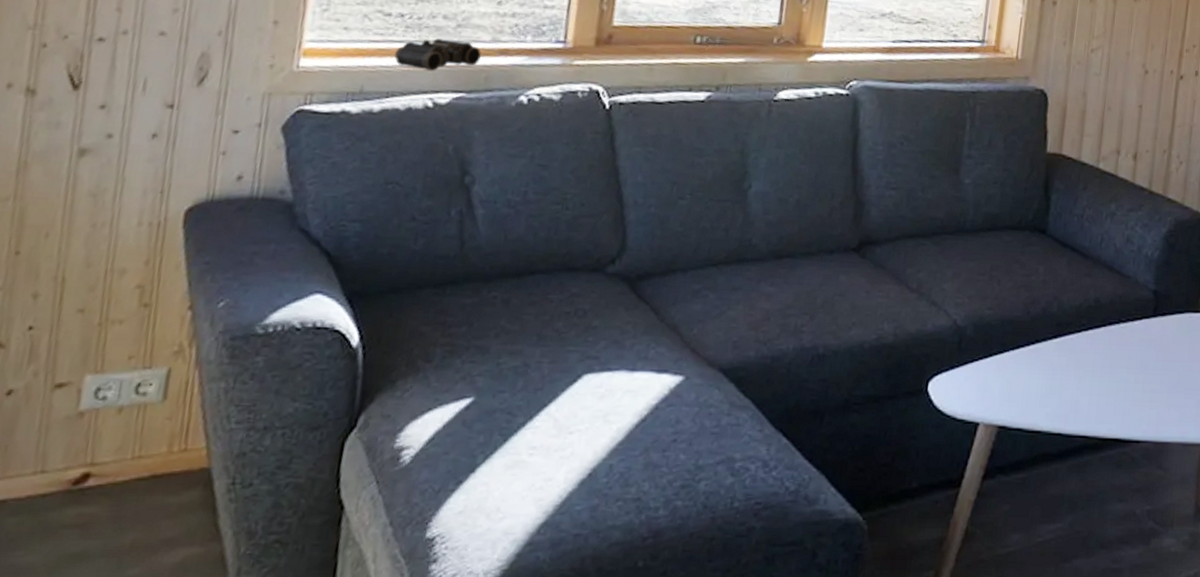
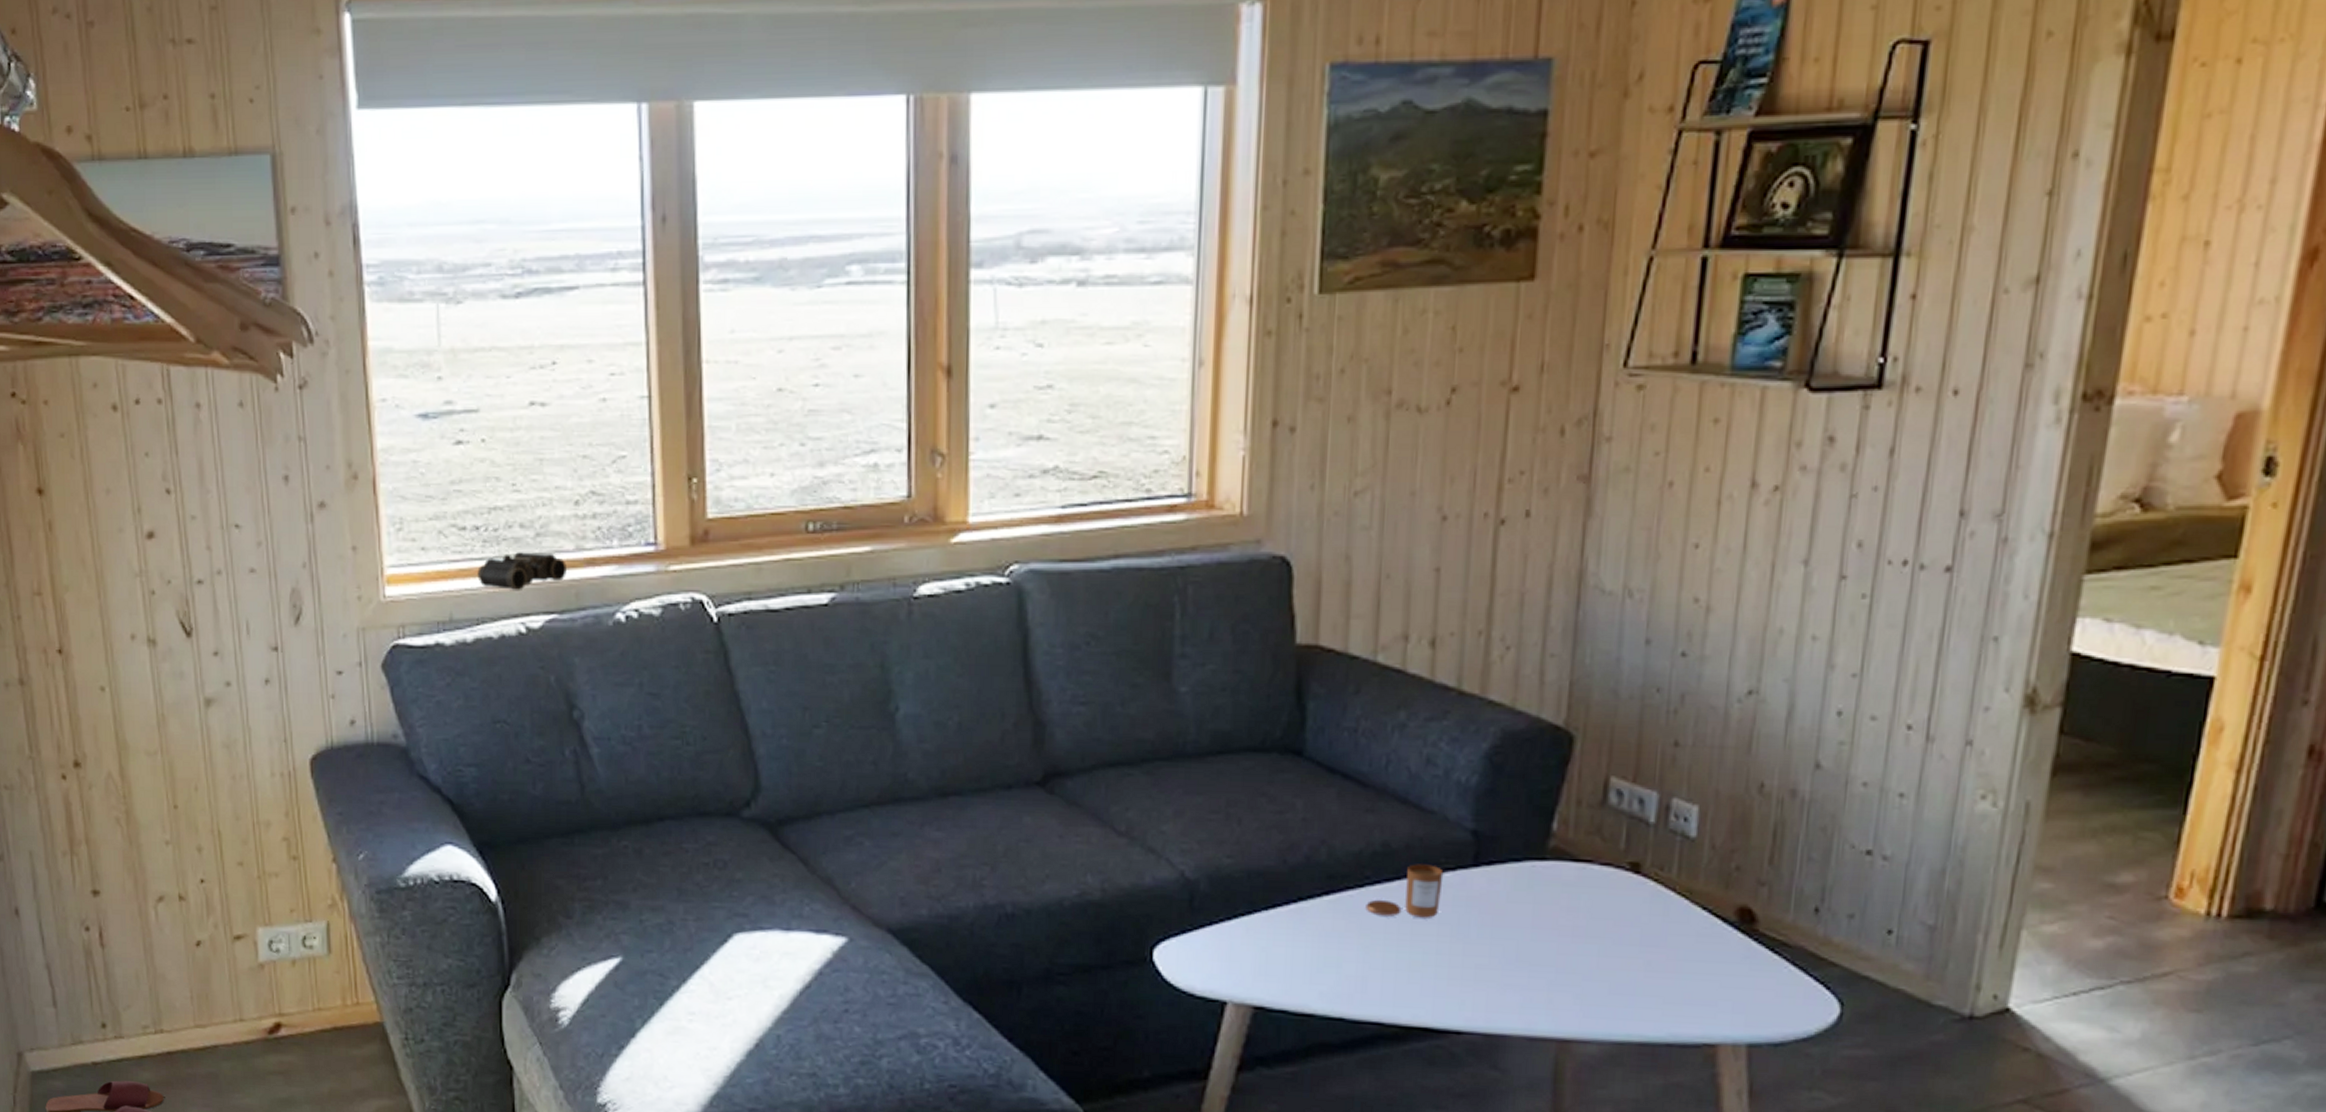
candle: none [1081,315,1134,355] -> present [1365,864,1444,918]

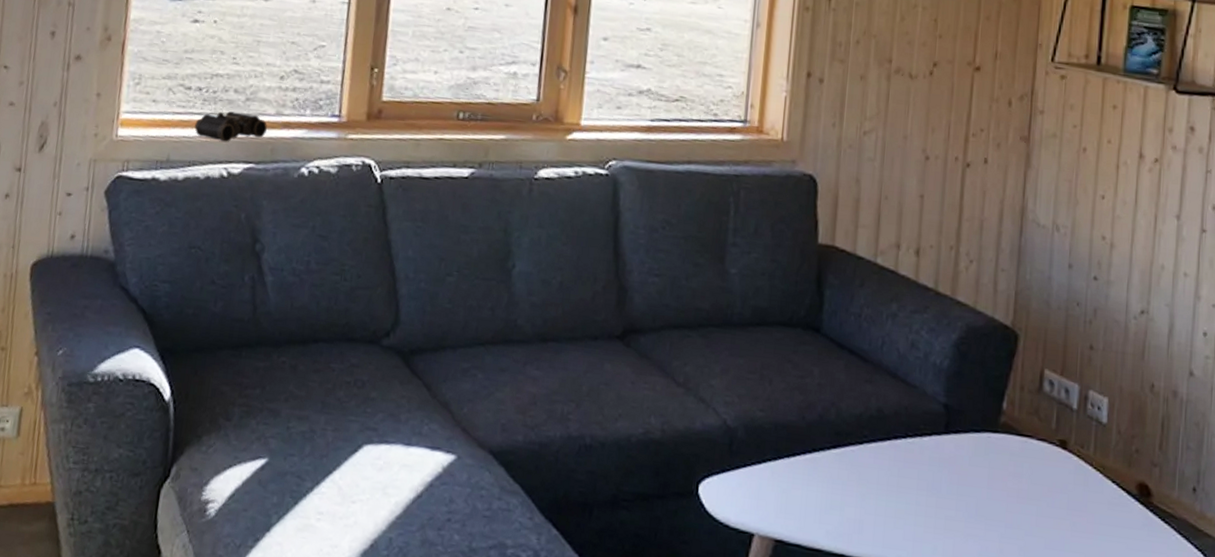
candle: present [1365,864,1444,918] -> none [863,428,923,474]

